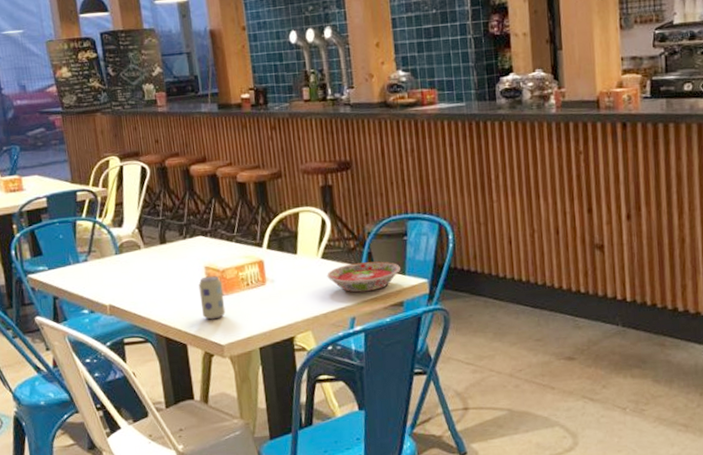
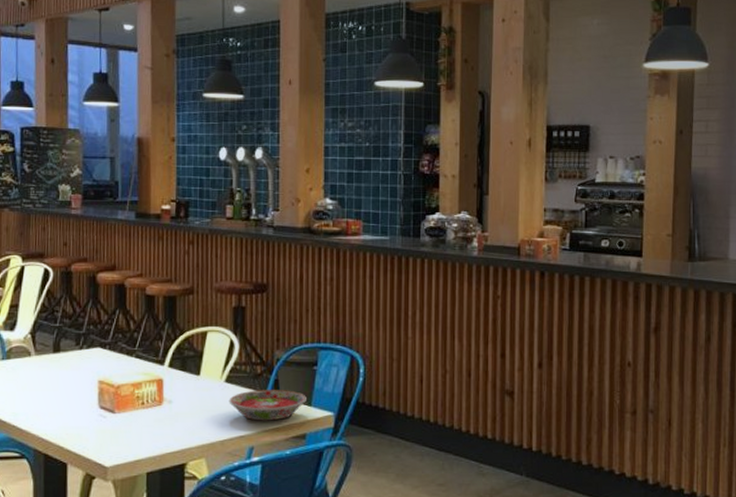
beverage can: present [198,276,226,320] -> none [88,391,115,439]

